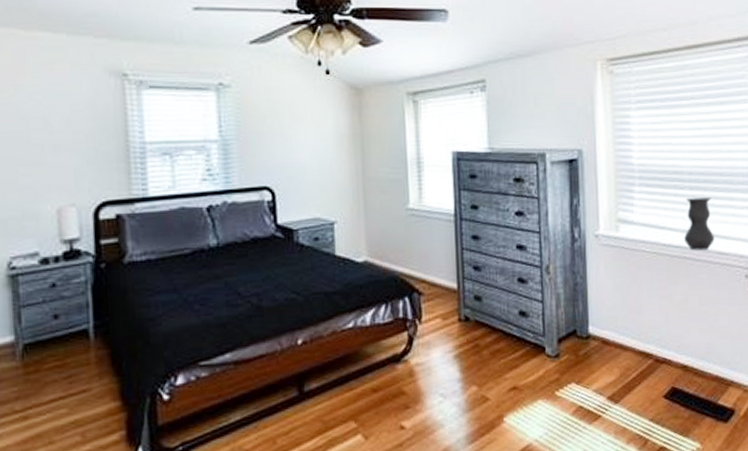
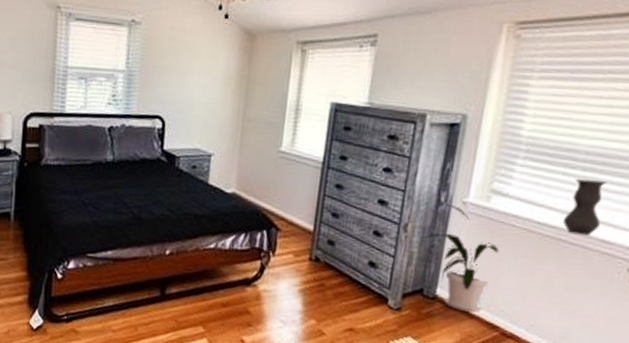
house plant: none [564,239,636,346] -> present [421,204,499,313]

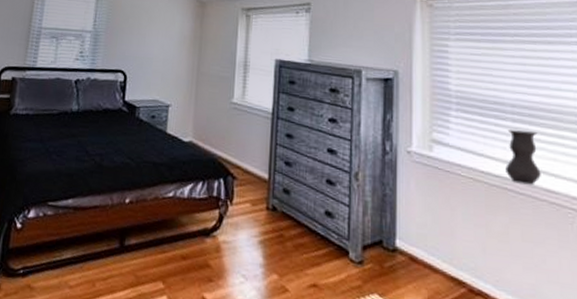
house plant: present [421,204,499,313] -> none [373,153,450,267]

